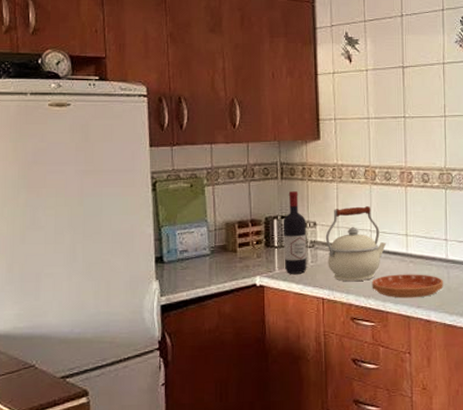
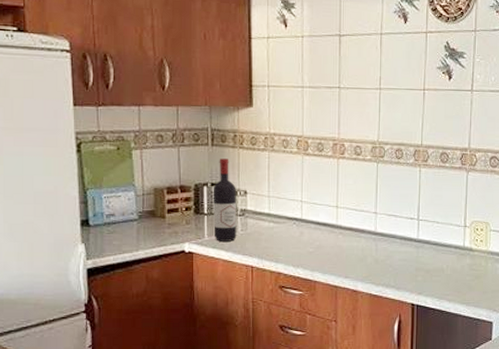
kettle: present [325,206,387,281] -> none [256,176,317,250]
saucer: present [372,274,443,298] -> none [301,245,371,269]

